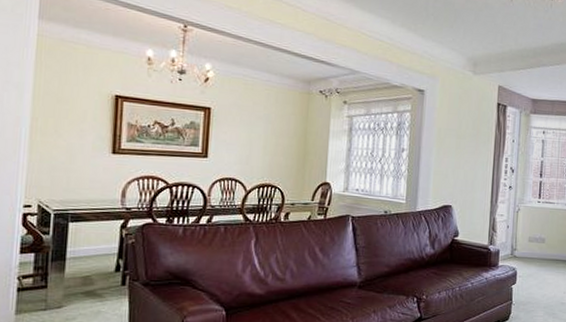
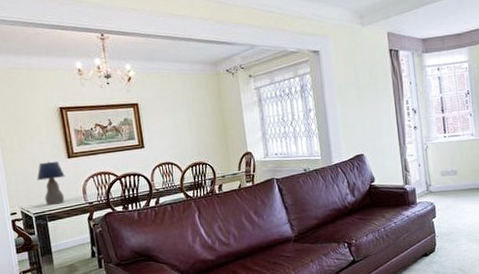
table lamp: none [67,152,104,204] -> present [37,160,65,205]

